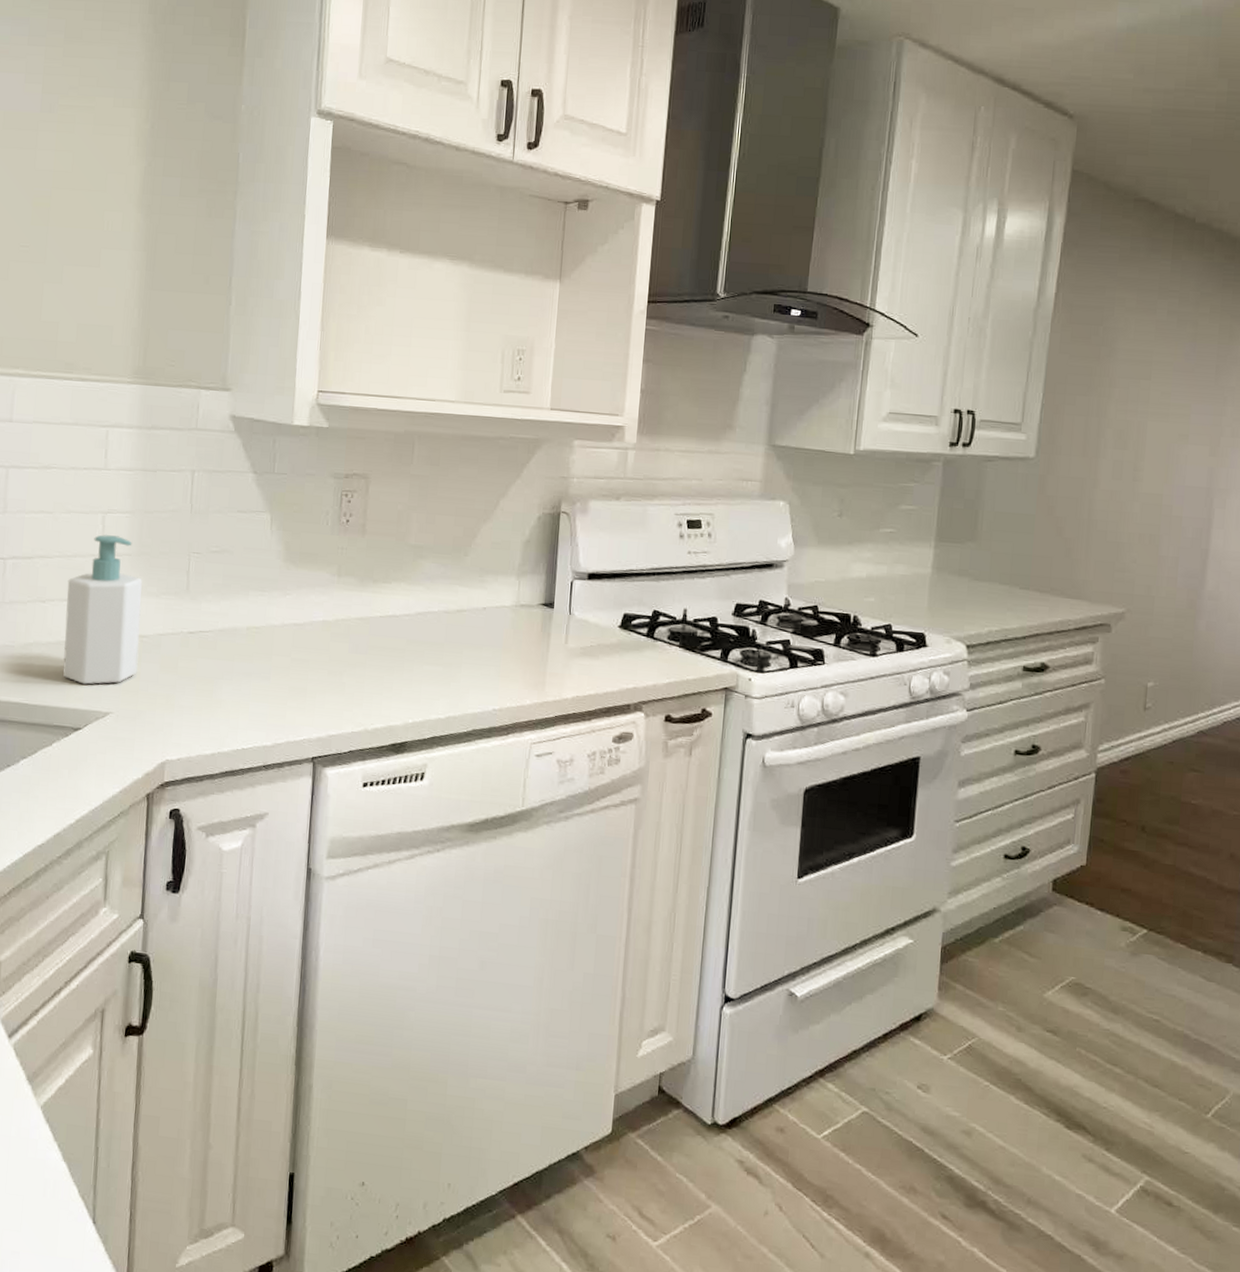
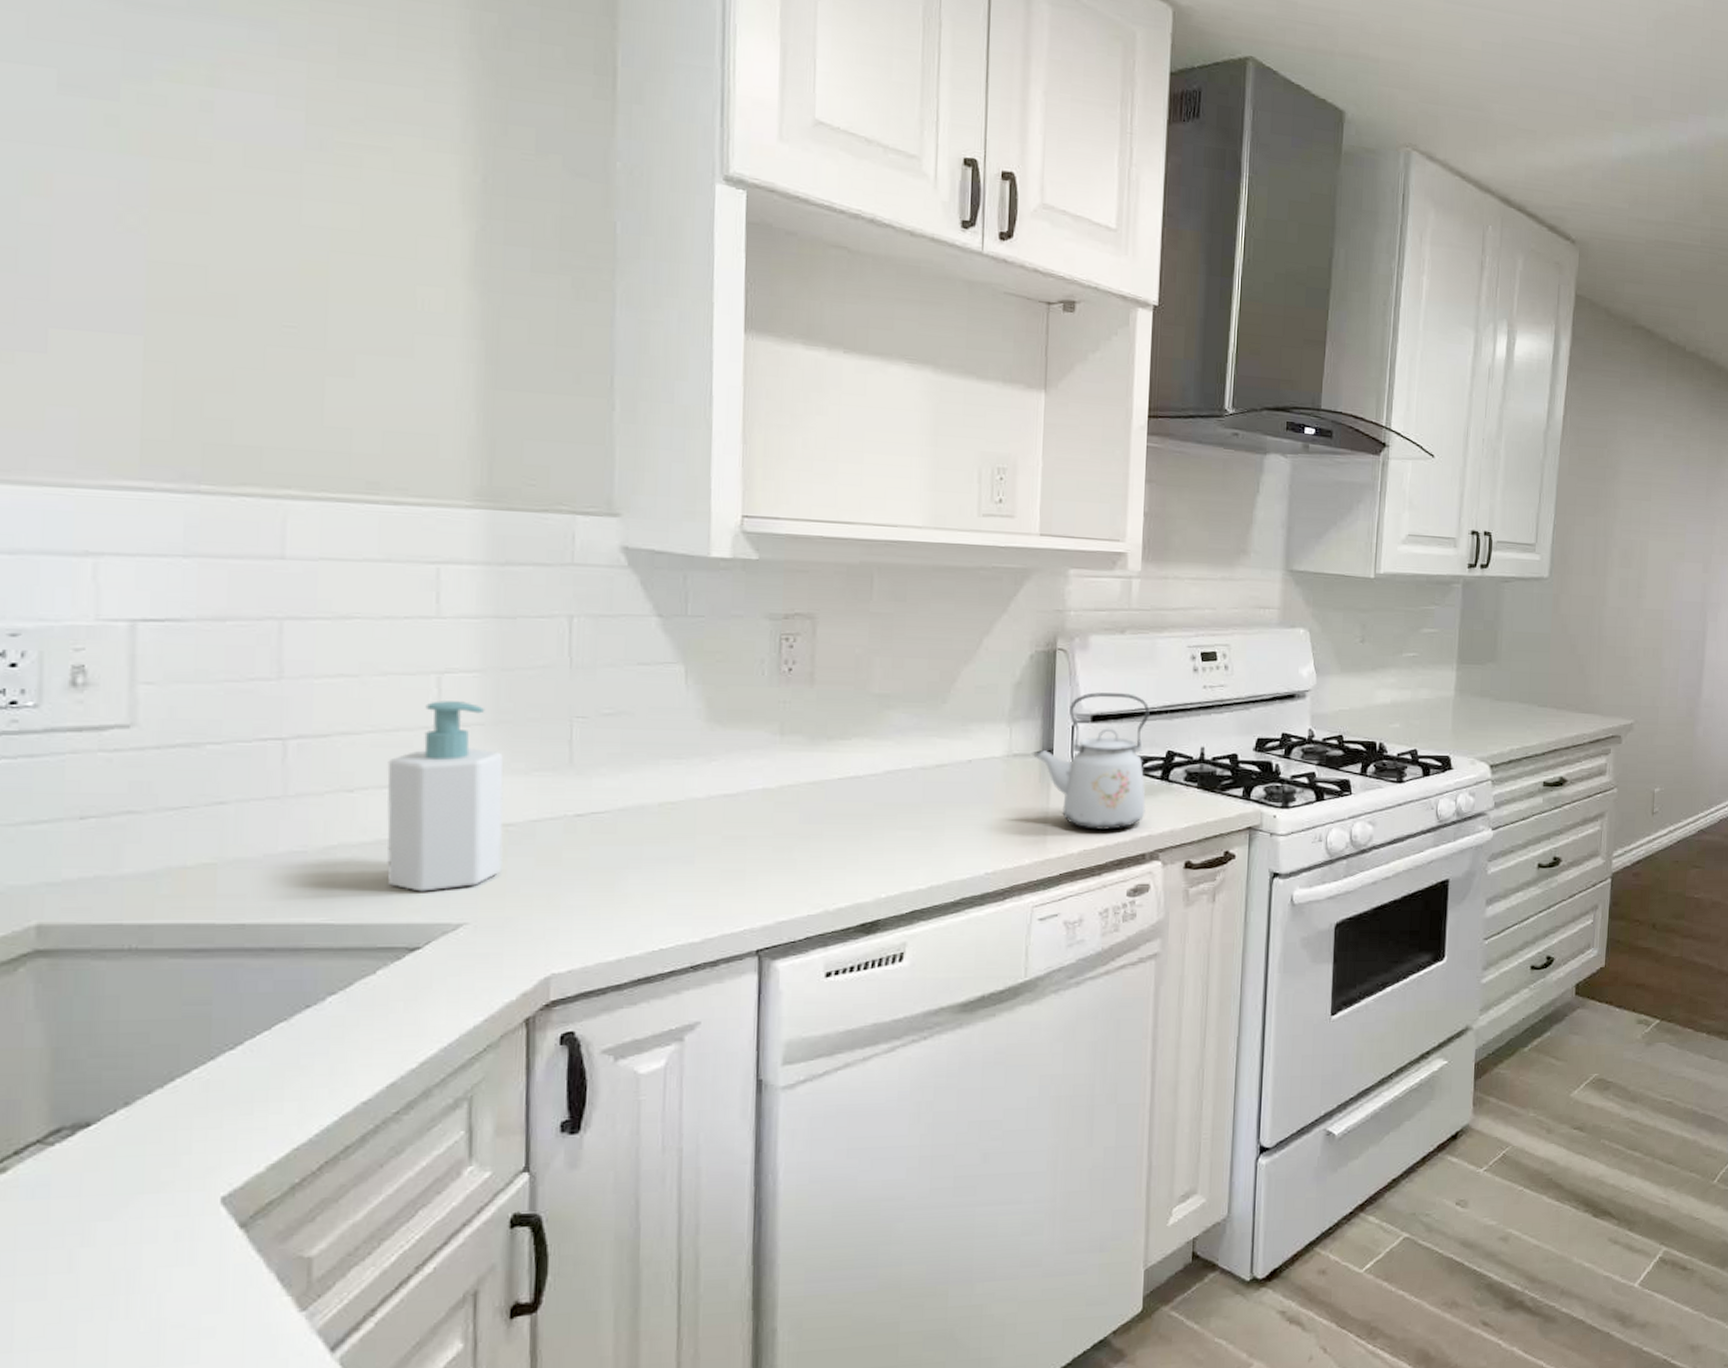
kettle: none [537,552,639,680] -> present [1033,692,1150,831]

